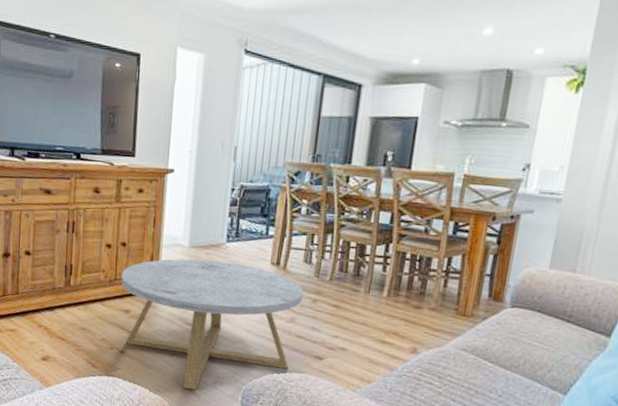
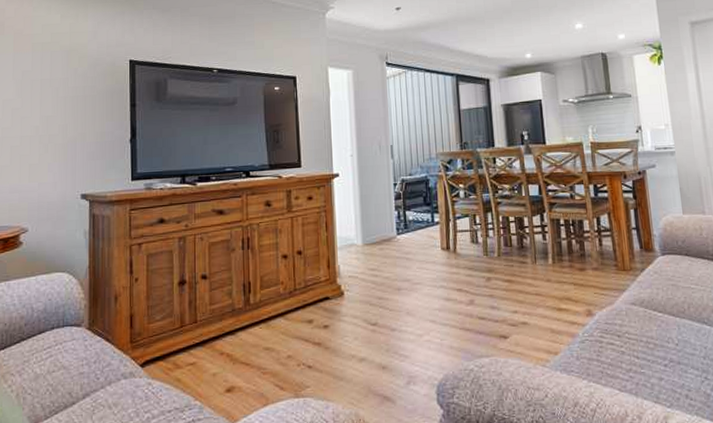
coffee table: present [120,259,303,391] -> none [300,254,477,396]

